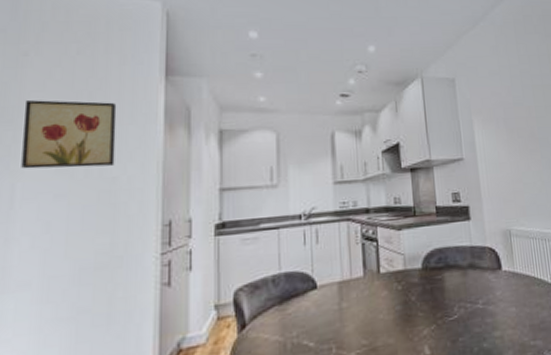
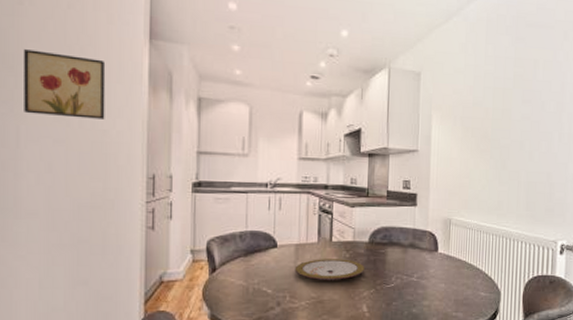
plate: none [339,292,422,323] -> present [294,259,366,281]

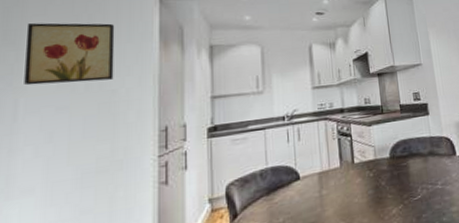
plate: present [294,259,366,281] -> none [320,178,391,206]

